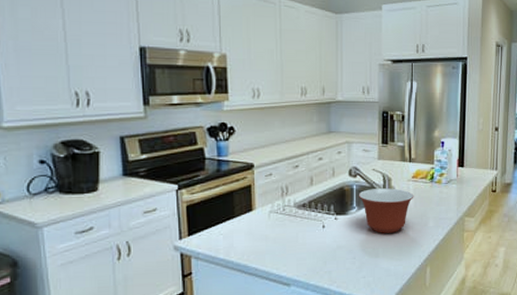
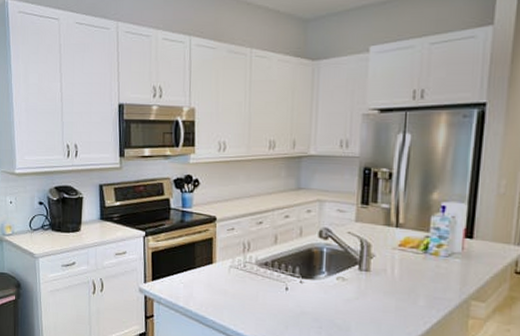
mixing bowl: present [358,188,414,233] -> none [328,254,400,307]

